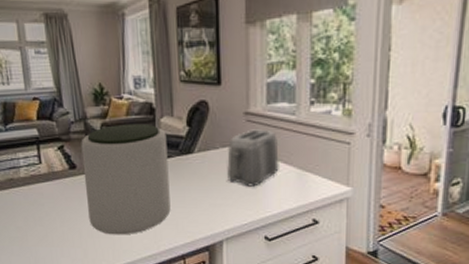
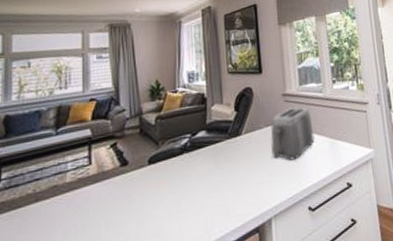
plant pot: present [81,123,171,235] -> none [135,112,221,233]

